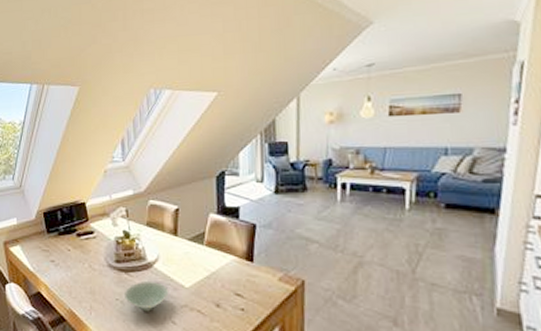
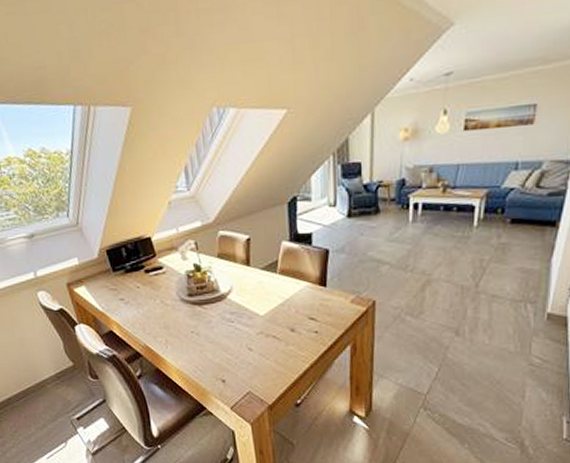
bowl: present [123,282,169,312] -> none [198,312,244,341]

